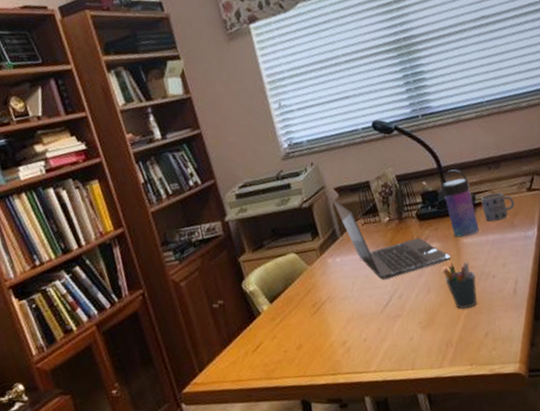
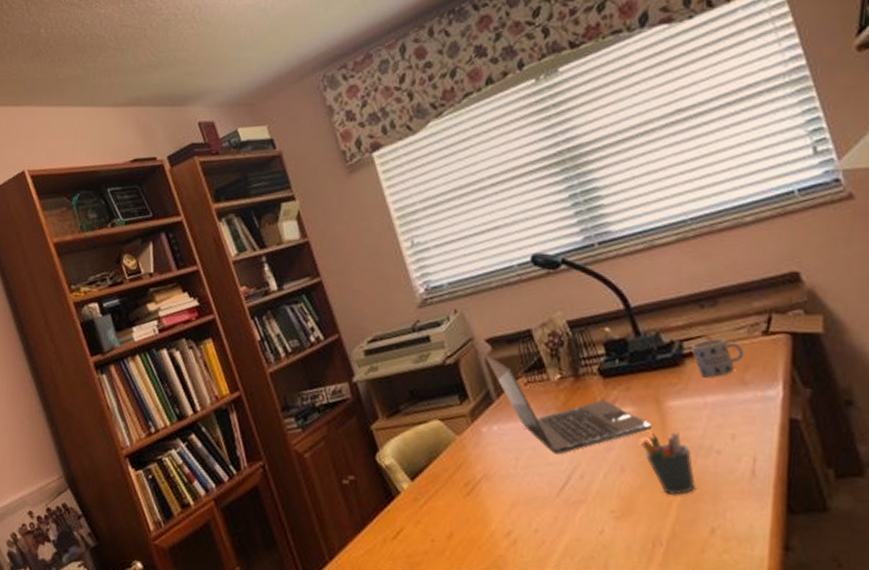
water bottle: present [441,169,479,237] -> none [631,310,691,399]

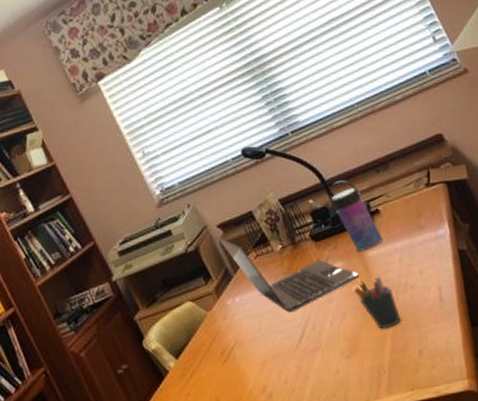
water bottle: none [631,310,691,399] -> present [328,180,383,251]
mug: present [691,338,745,378] -> none [376,194,416,228]

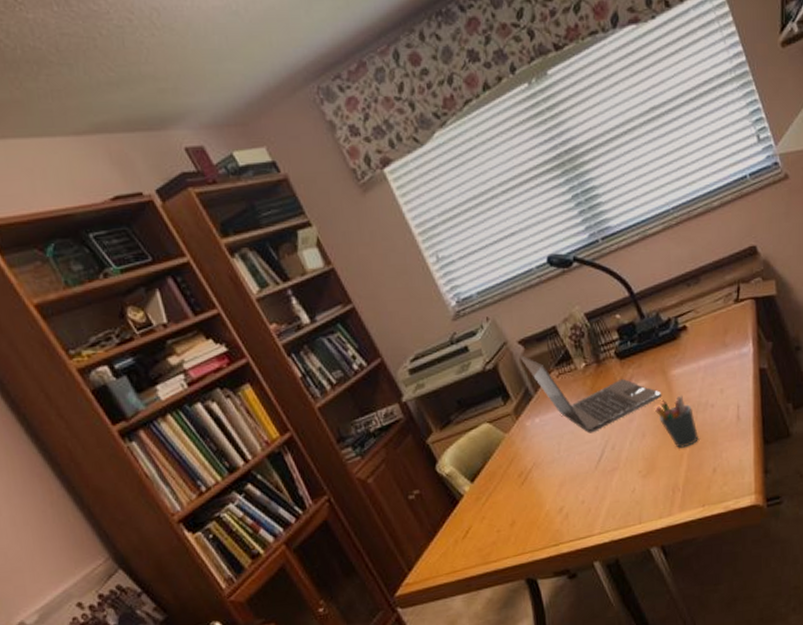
water bottle: present [328,180,383,251] -> none [636,294,688,370]

